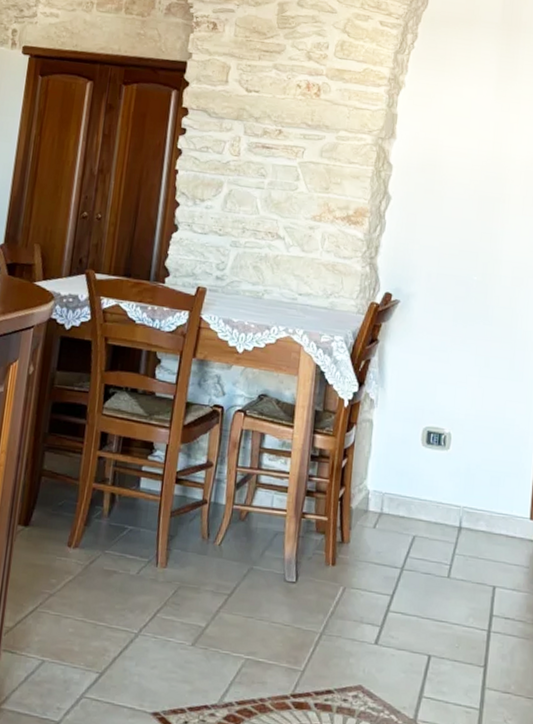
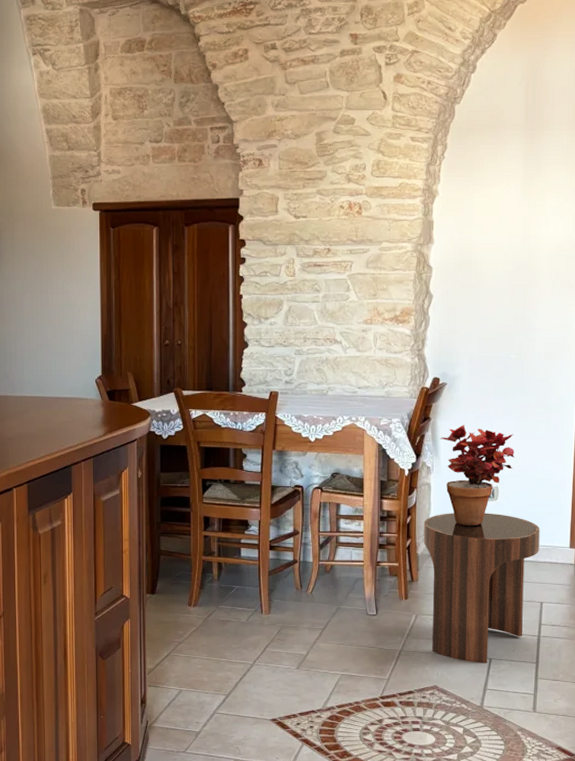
side table: none [359,459,497,661] -> present [423,513,540,663]
potted plant: none [388,352,472,479] -> present [440,424,515,526]

